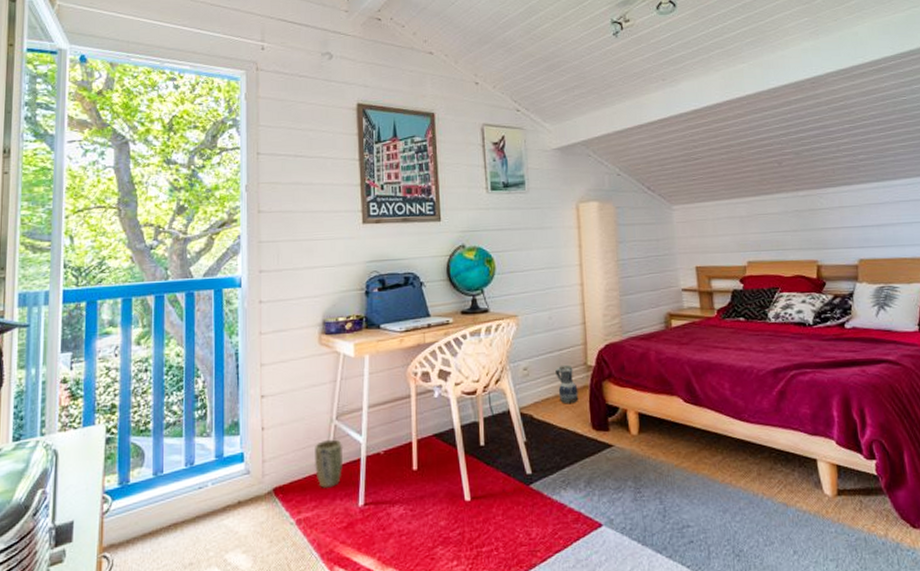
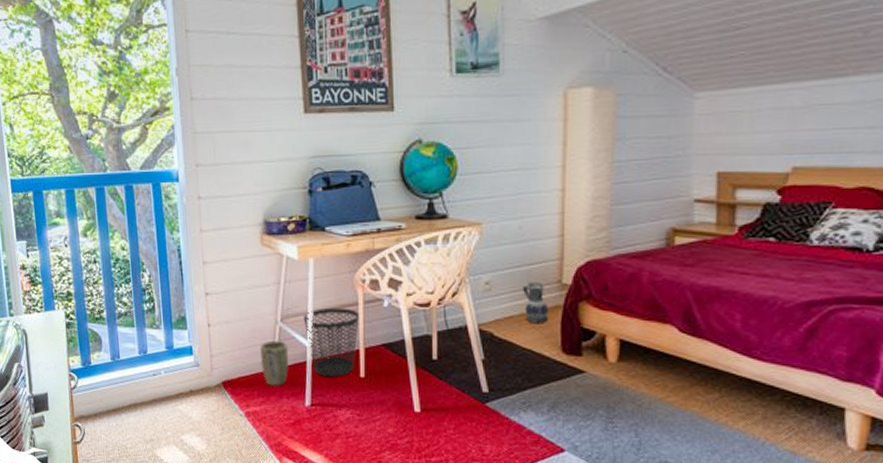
wastebasket: none [359,401,412,473] -> present [304,307,359,378]

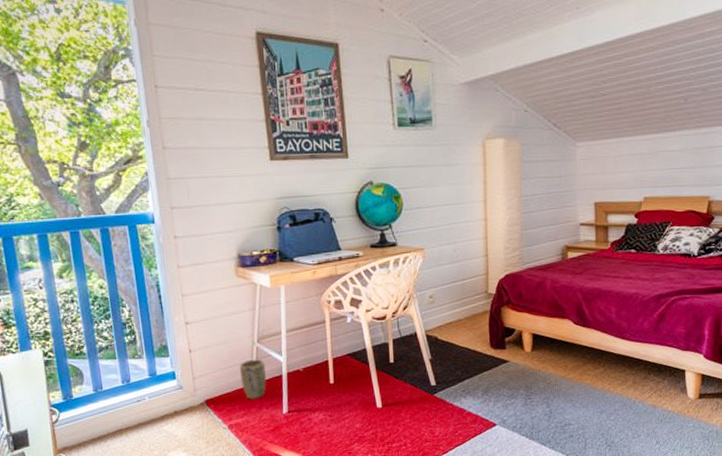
wastebasket: present [304,307,359,378] -> none [278,326,327,387]
ceramic jug: present [523,281,548,324] -> none [459,292,479,327]

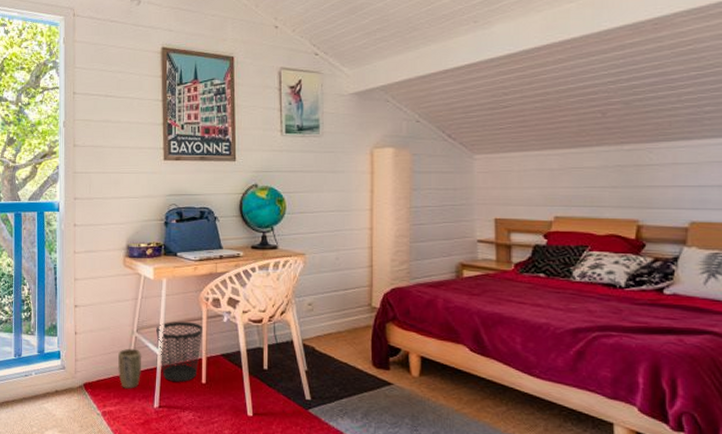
wastebasket: none [278,326,327,387] -> present [156,321,202,383]

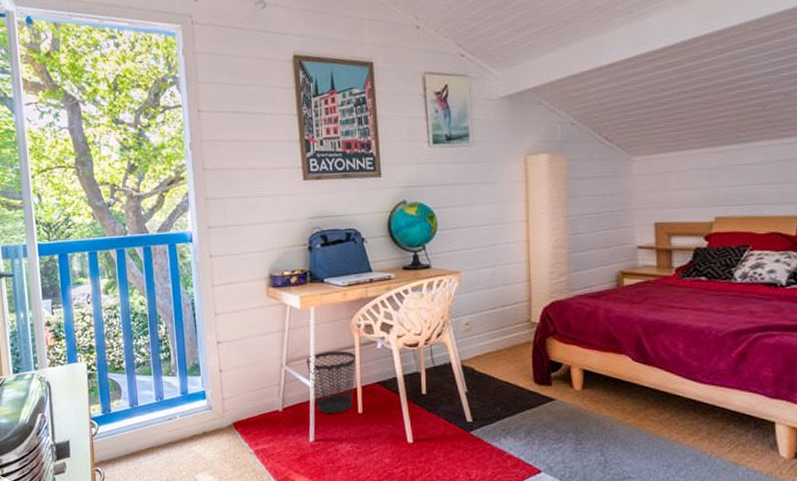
plant pot: present [117,348,142,389] -> none [268,382,294,425]

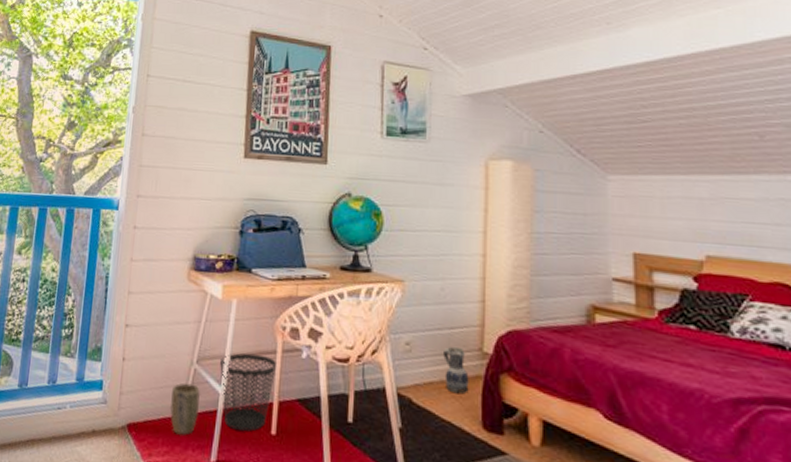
plant pot: none [268,382,294,425] -> present [169,383,201,436]
ceramic jug: none [498,320,521,359] -> present [443,346,469,394]

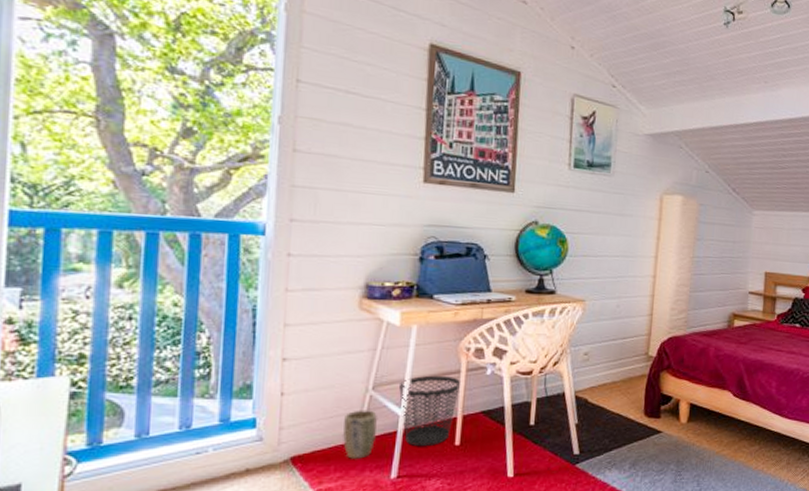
ceramic jug: present [443,346,469,394] -> none [616,353,636,391]

